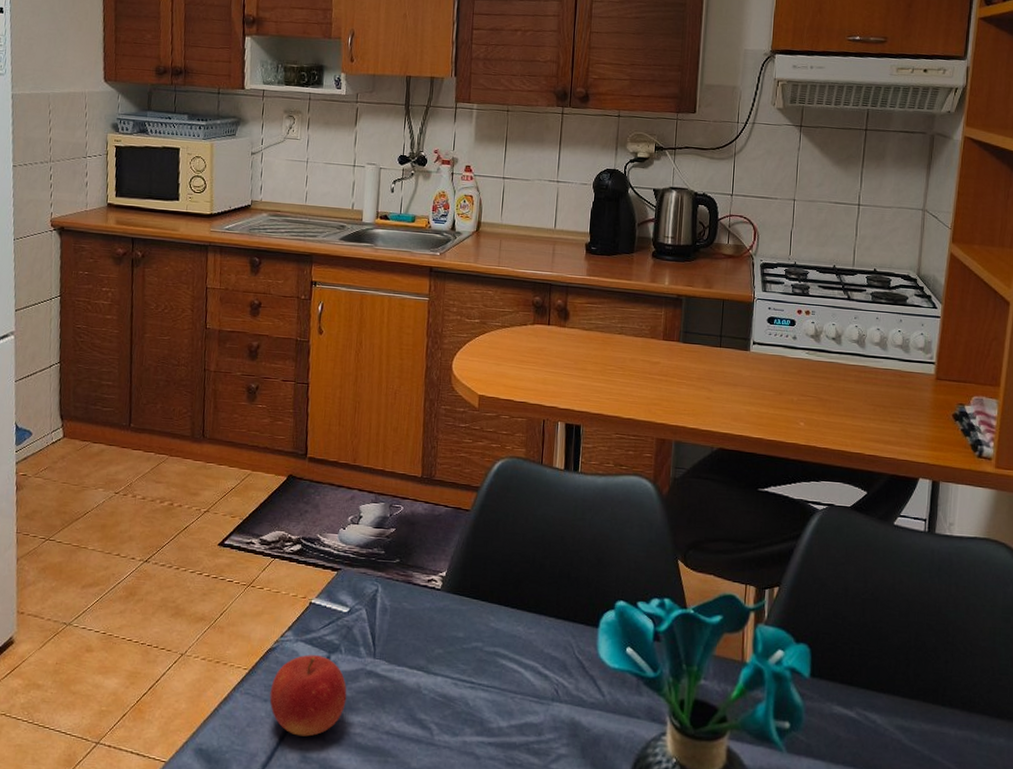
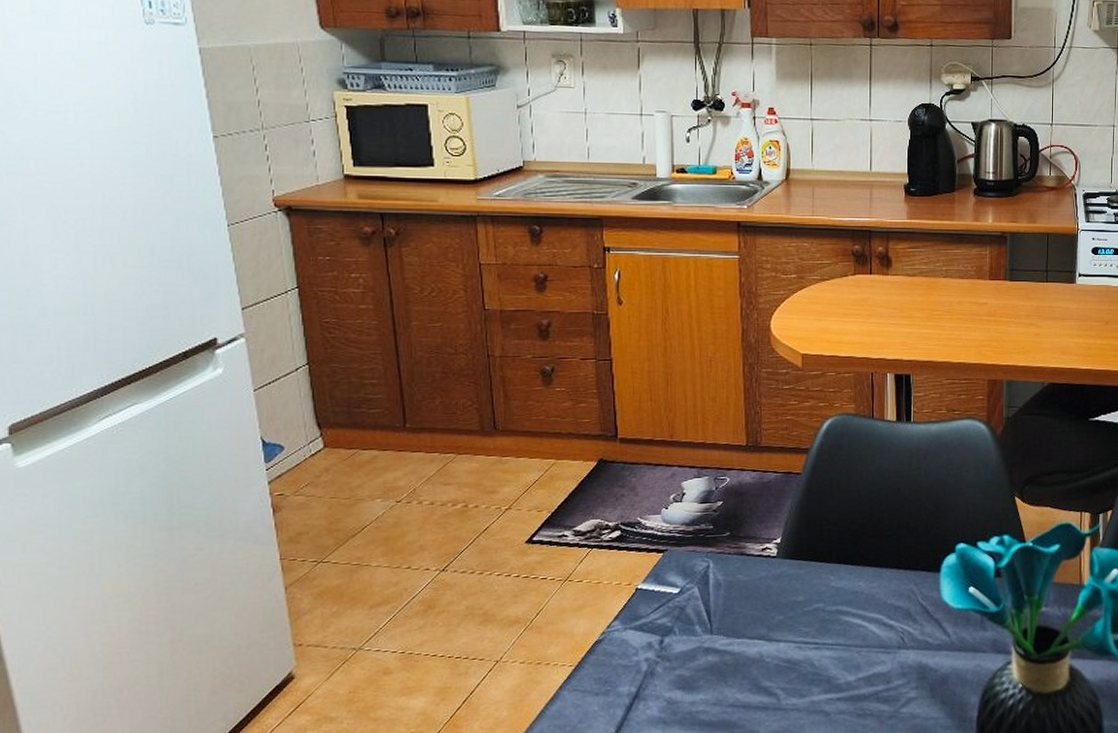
fruit: present [269,655,347,737] -> none [601,640,685,724]

